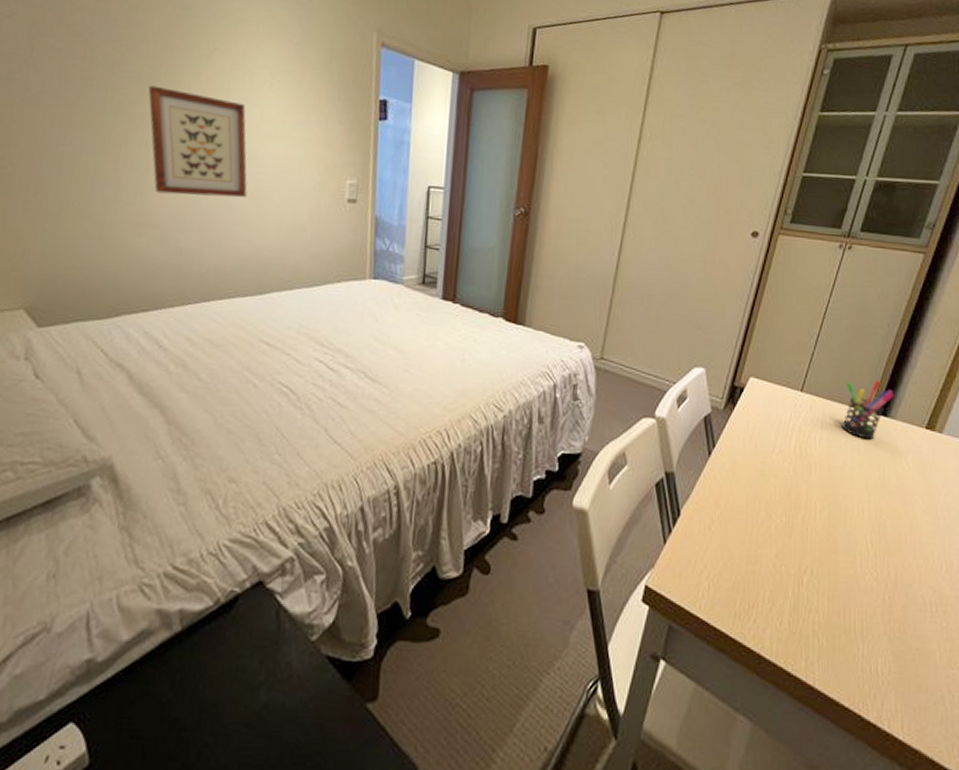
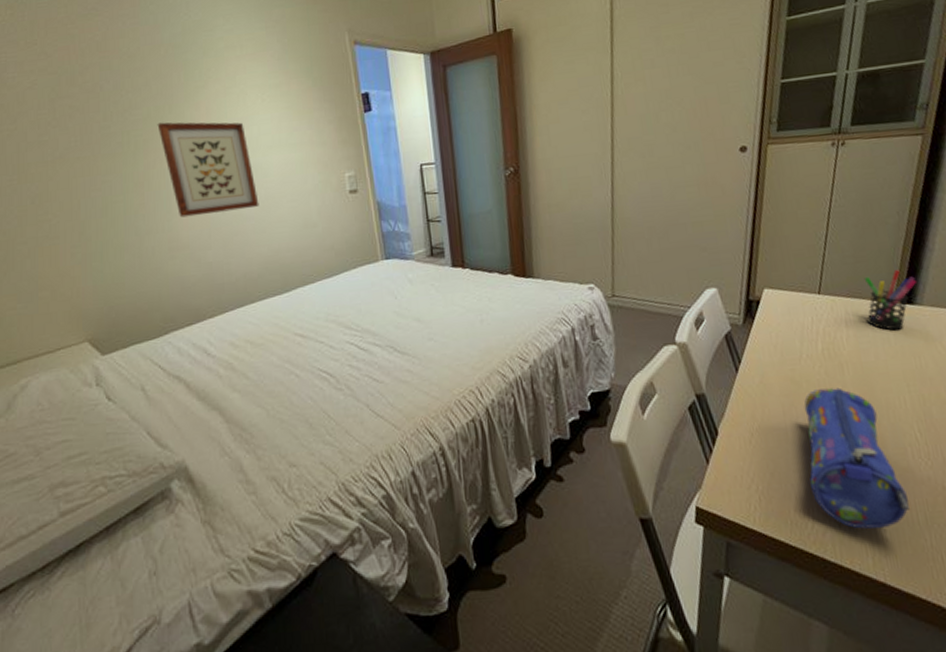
pencil case: none [760,486,850,633] -> present [804,387,909,529]

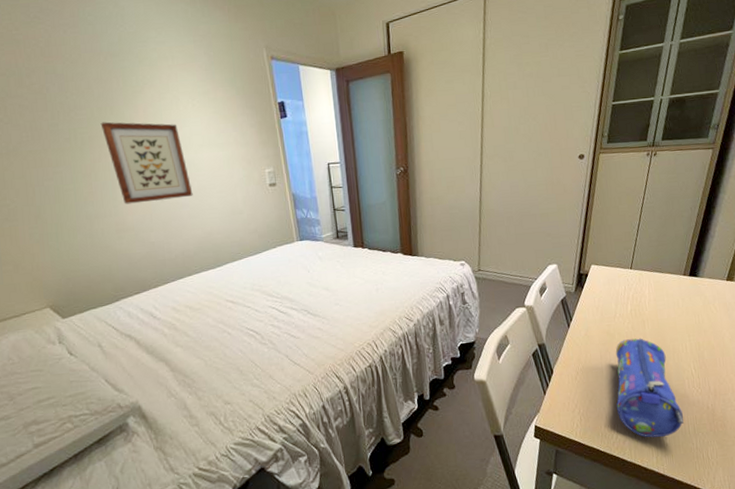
pen holder: present [863,270,918,331] -> none [663,251,701,296]

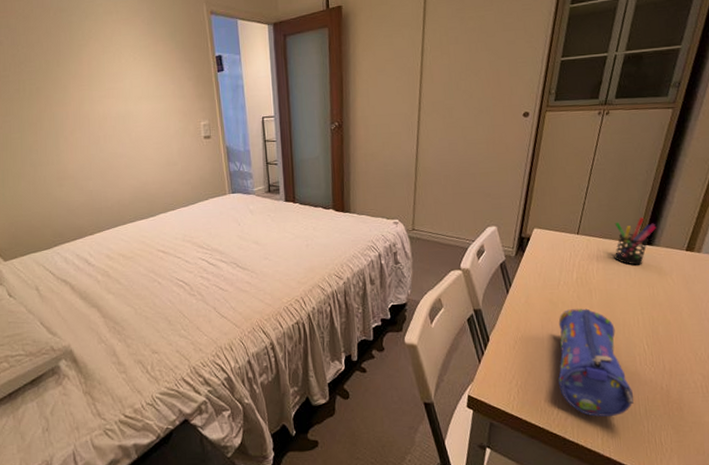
wall art: present [100,122,193,205] -> none [47,74,131,153]
pen holder: none [663,251,701,296] -> present [614,218,657,265]

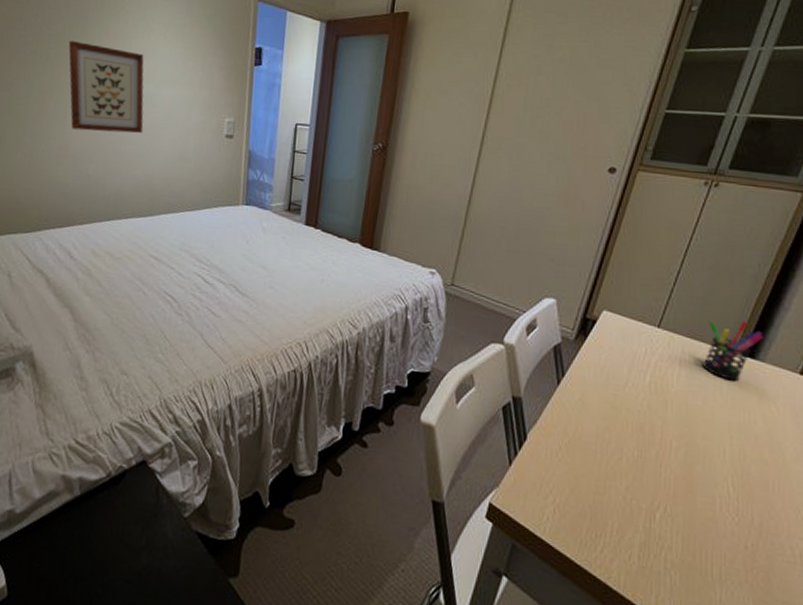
wall art: none [47,74,131,153] -> present [68,40,144,133]
pencil case: present [558,308,634,417] -> none [608,419,707,571]

